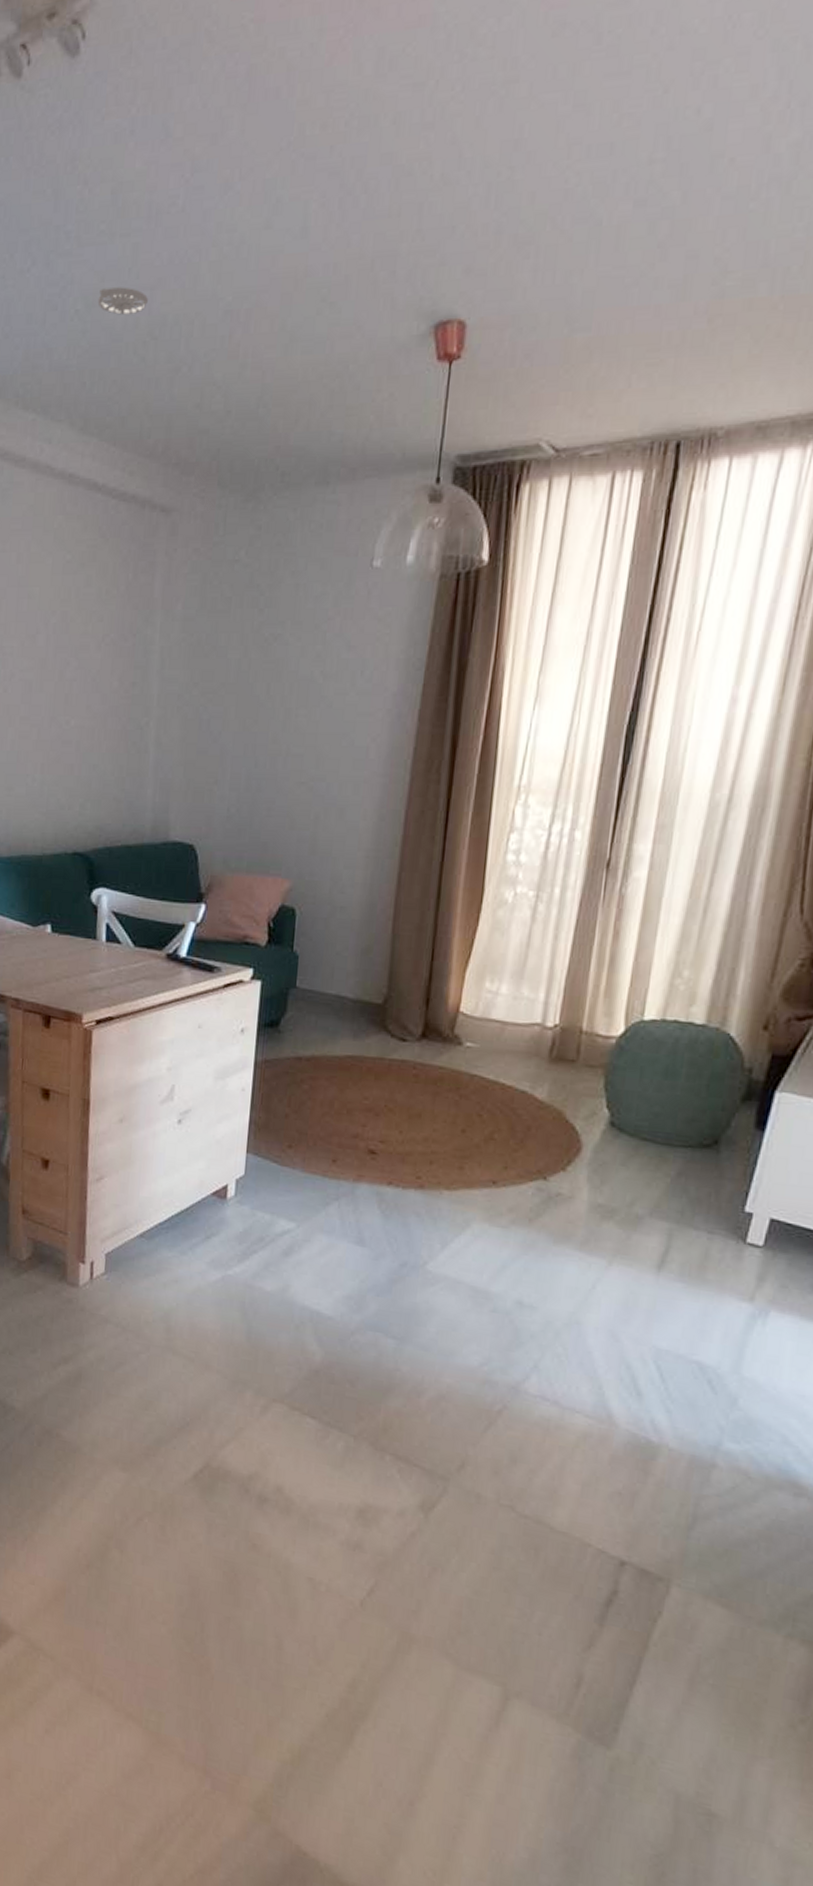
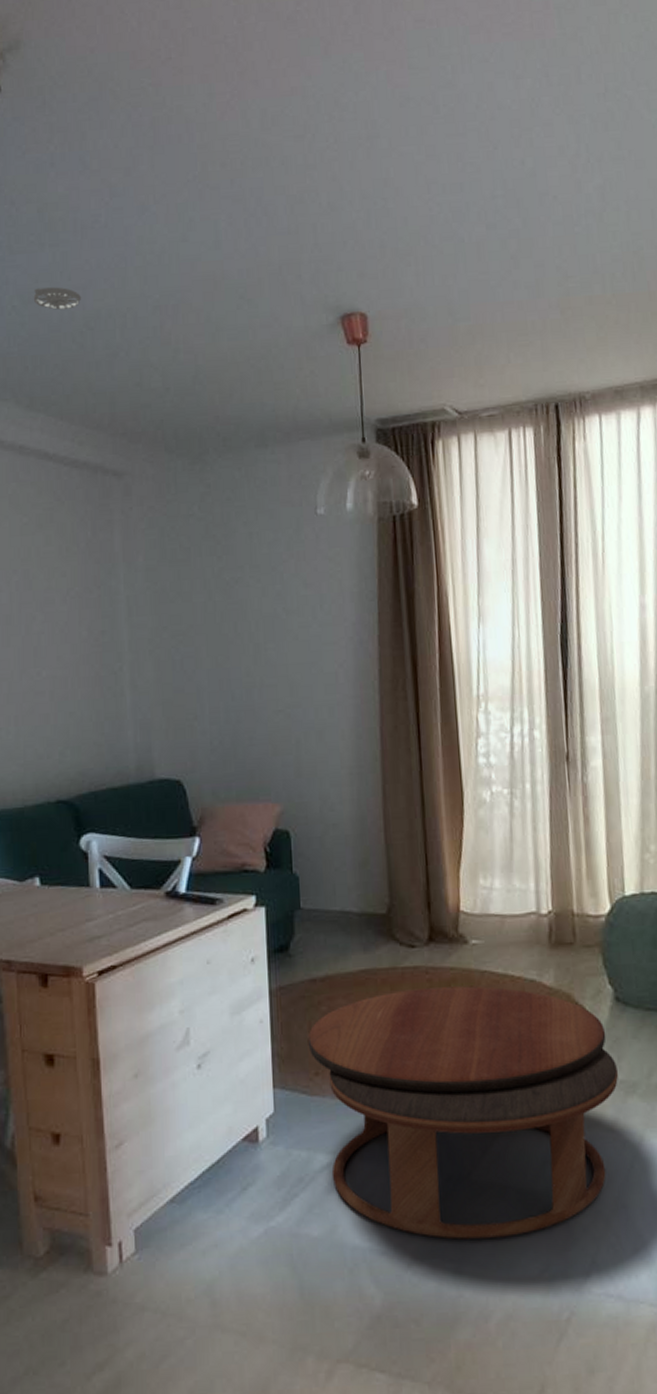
coffee table: none [285,1081,599,1328] -> present [307,986,619,1239]

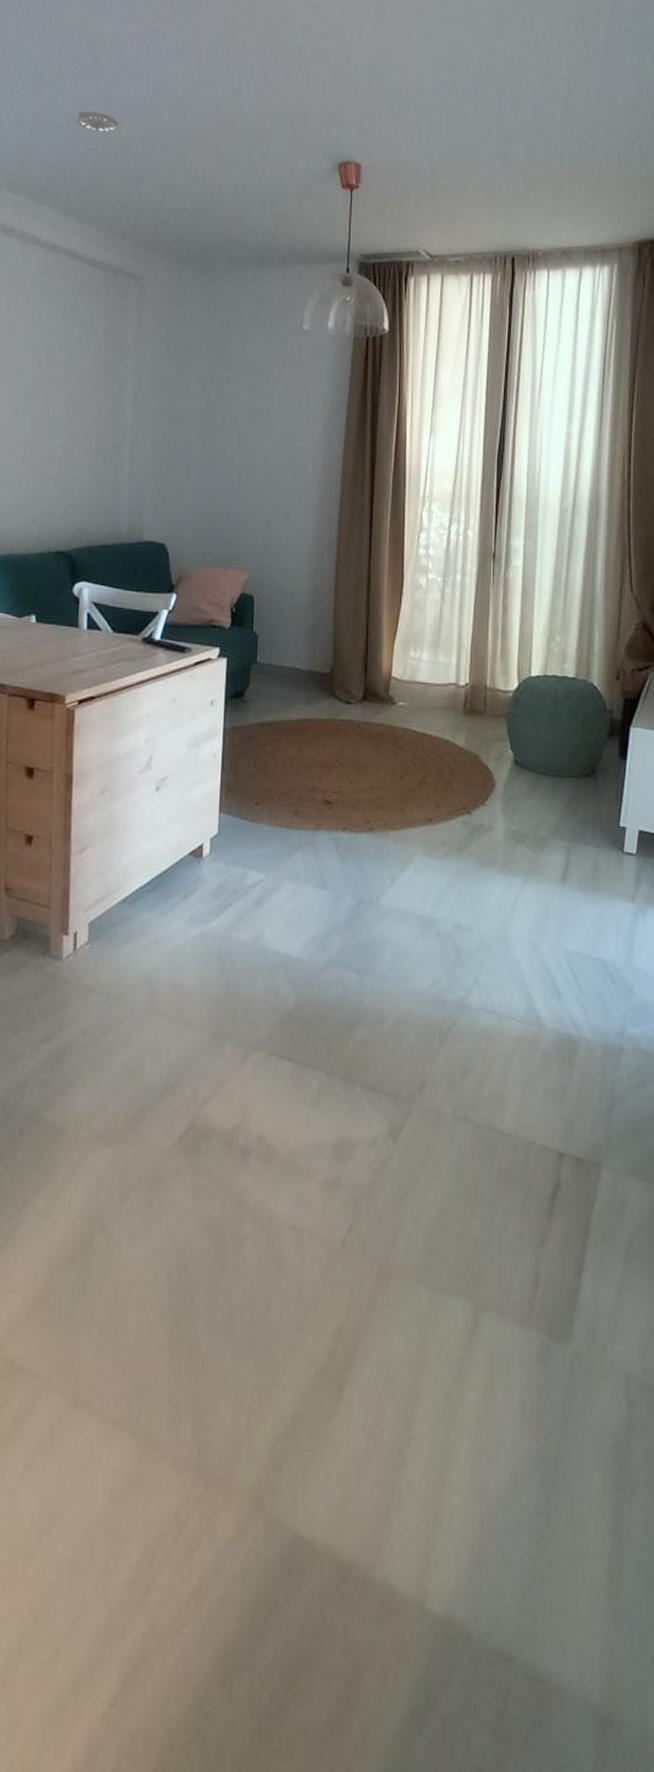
coffee table: present [307,986,619,1239] -> none [252,739,512,955]

